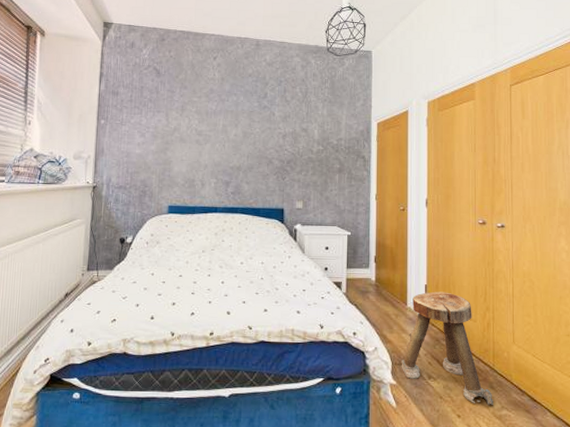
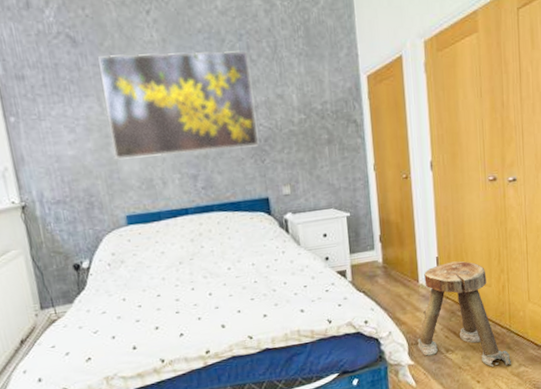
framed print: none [169,84,283,166] -> present [98,51,259,160]

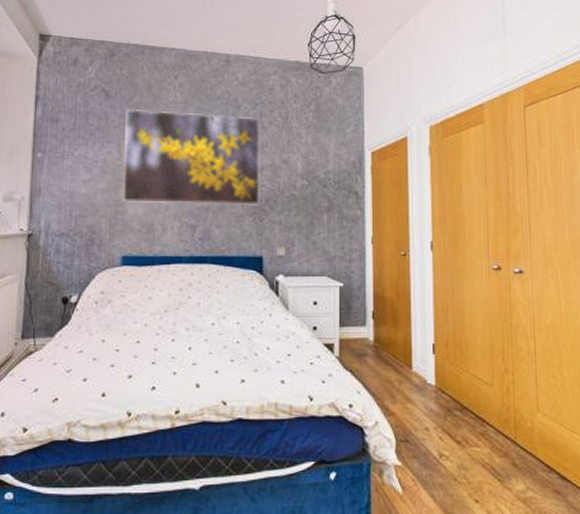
stool: present [417,260,511,367] -> none [407,352,517,486]

